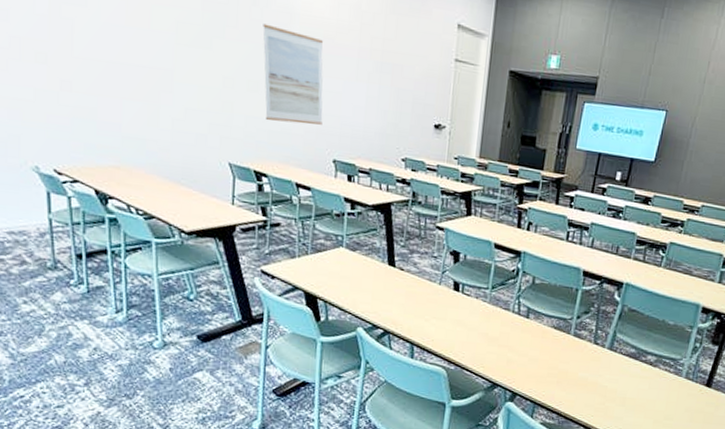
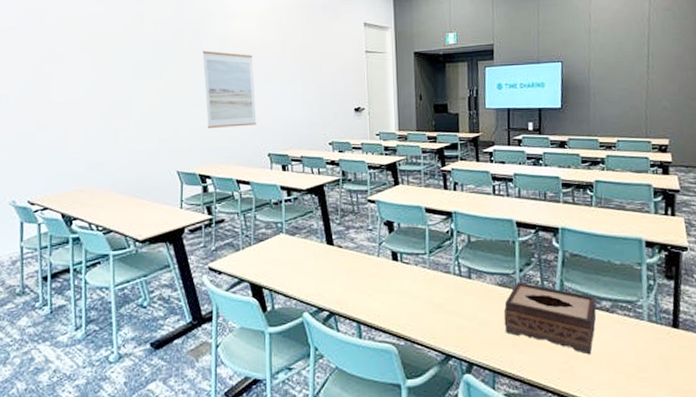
tissue box: none [552,327,642,400] -> present [504,281,597,355]

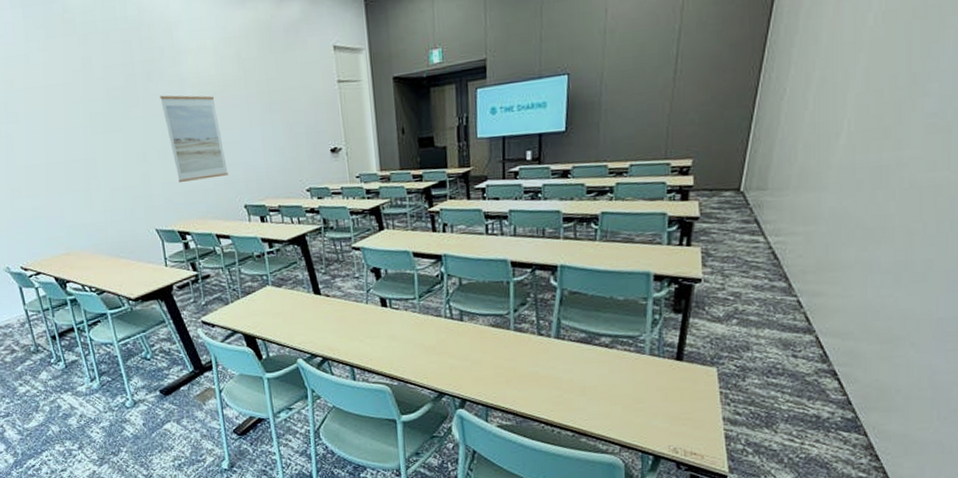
tissue box: present [504,281,597,355] -> none [497,321,595,389]

